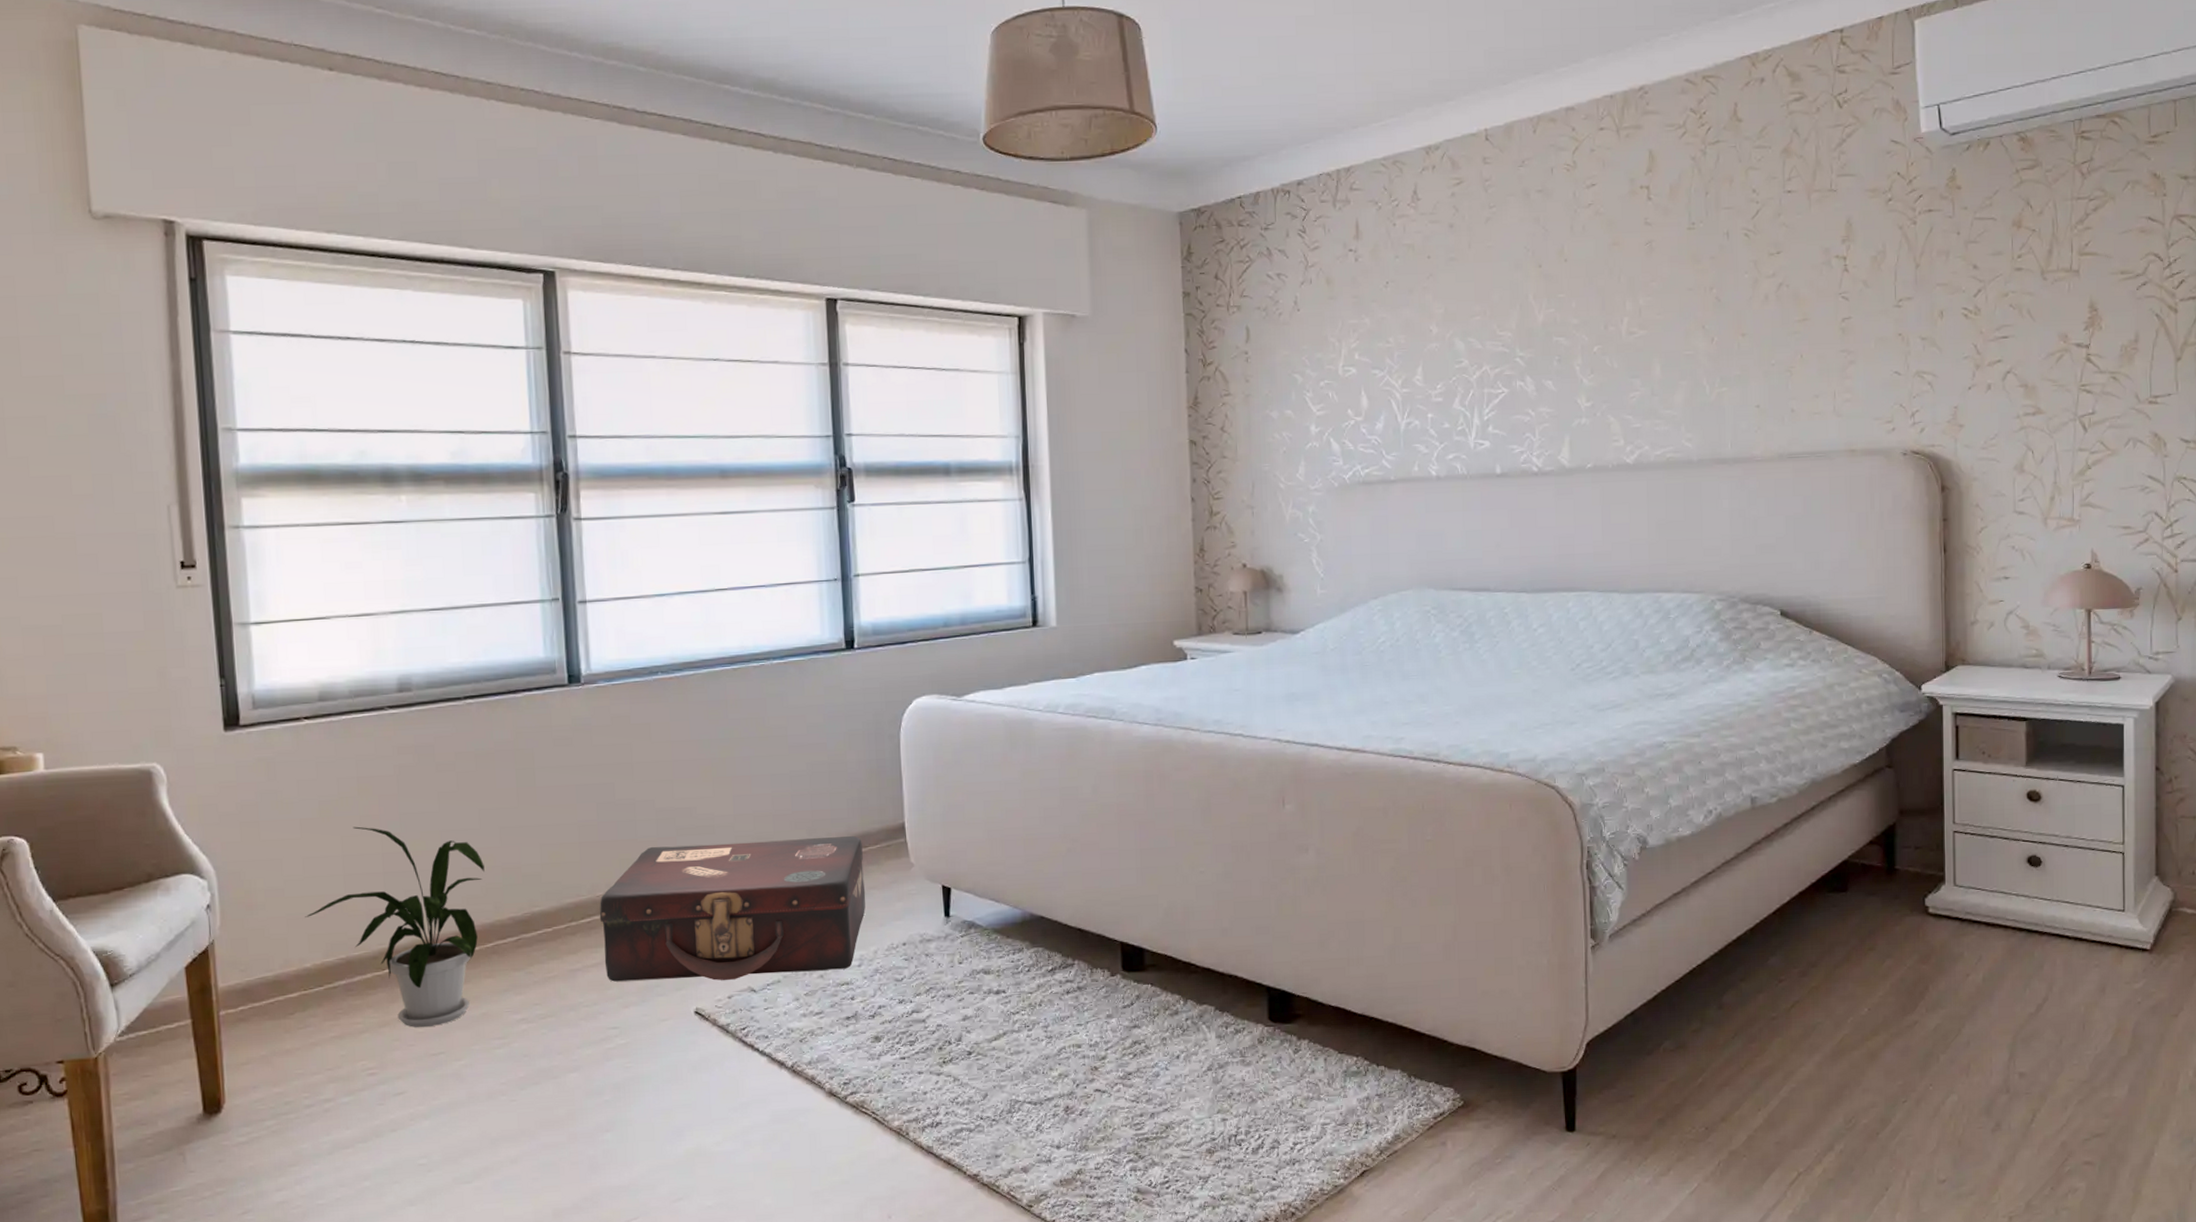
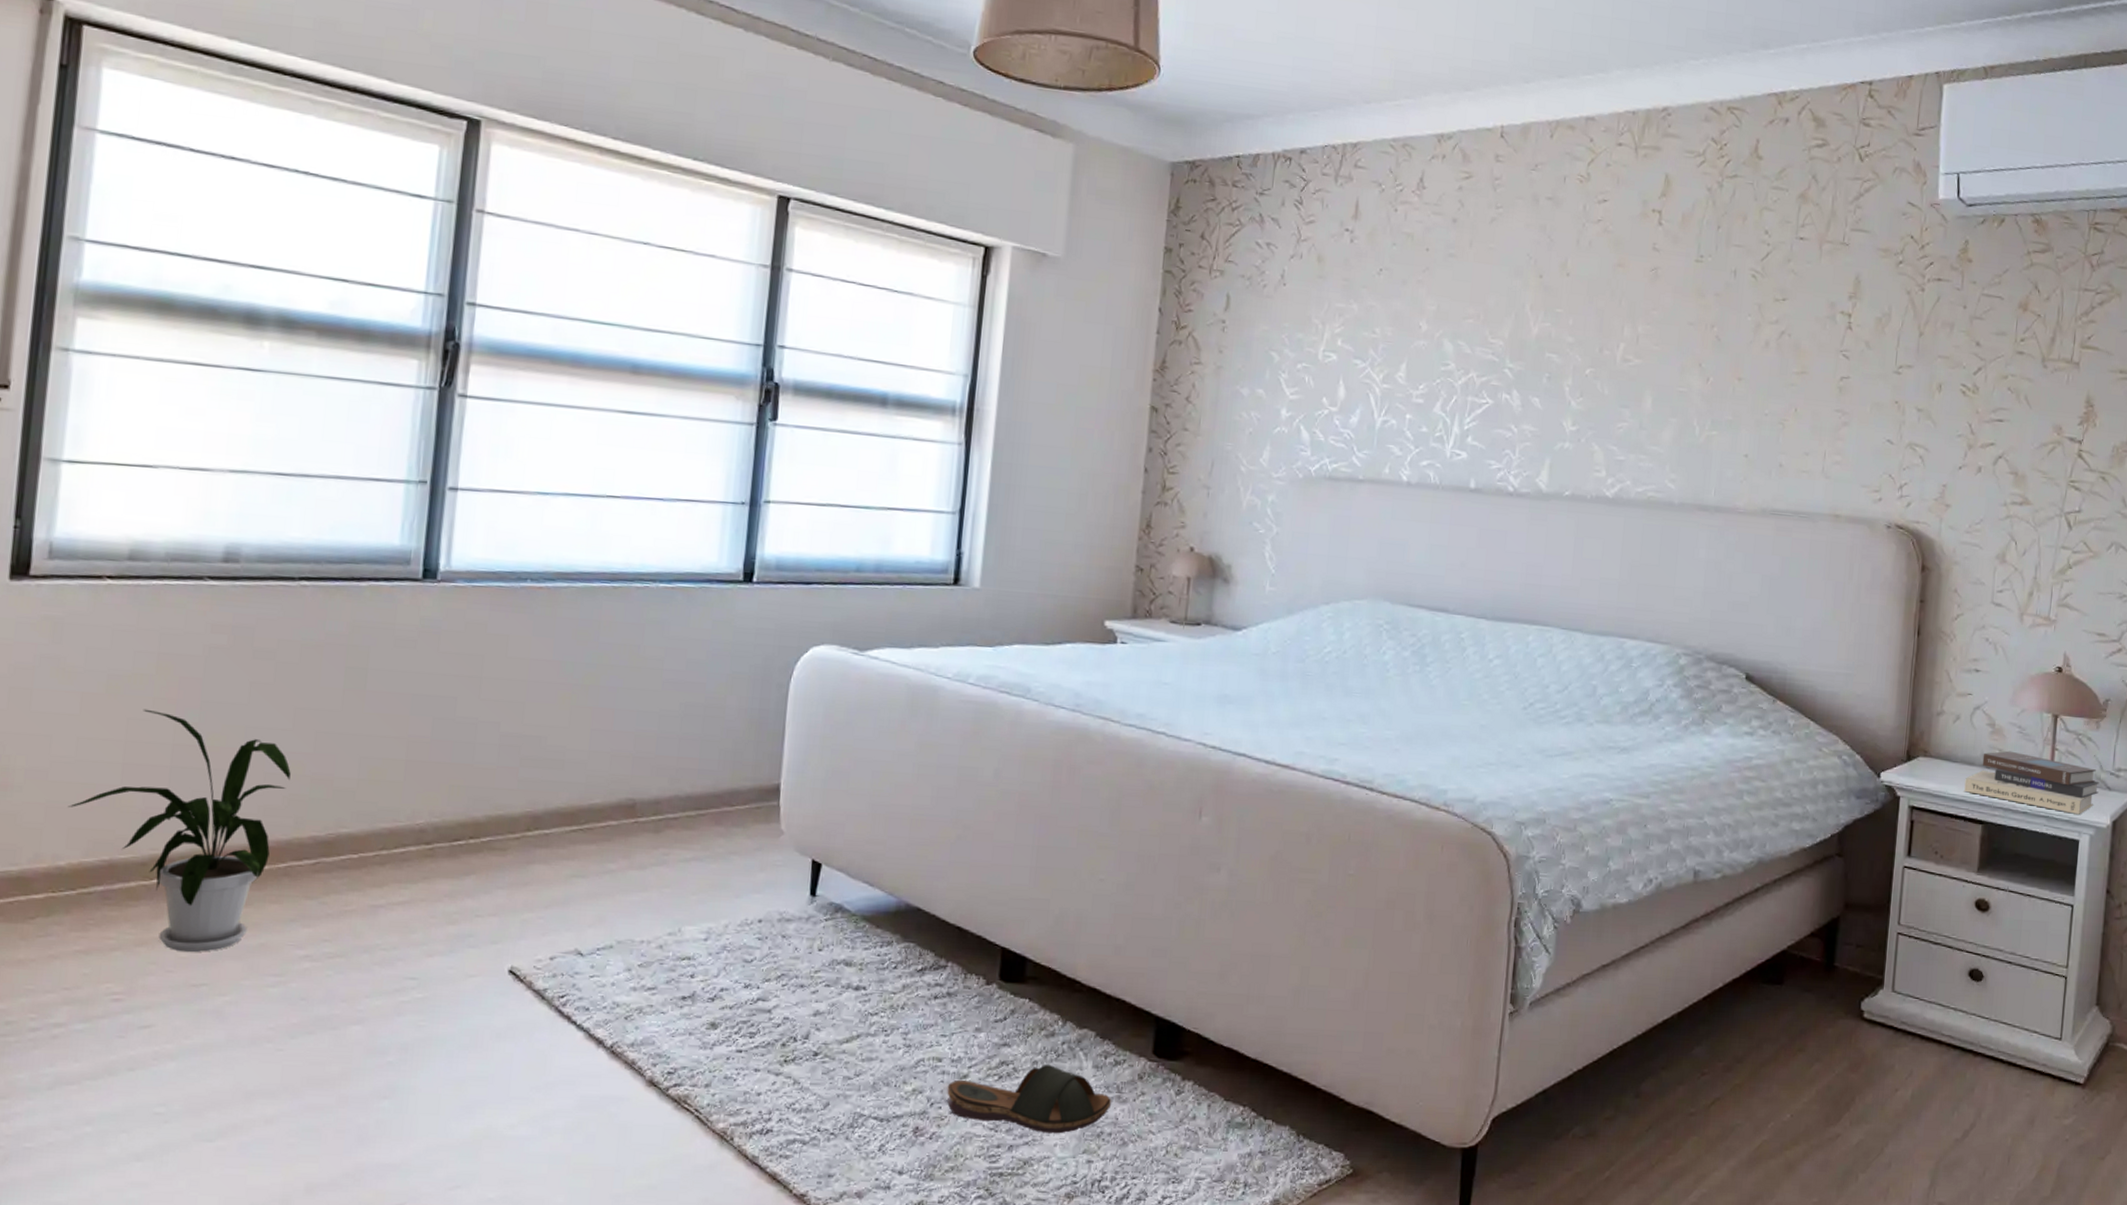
suitcase: present [599,836,866,982] -> none [413,776,729,942]
slipper: none [1089,1039,1238,1100] -> present [947,1063,1112,1134]
books: none [2005,649,2139,700] -> present [1964,751,2099,815]

